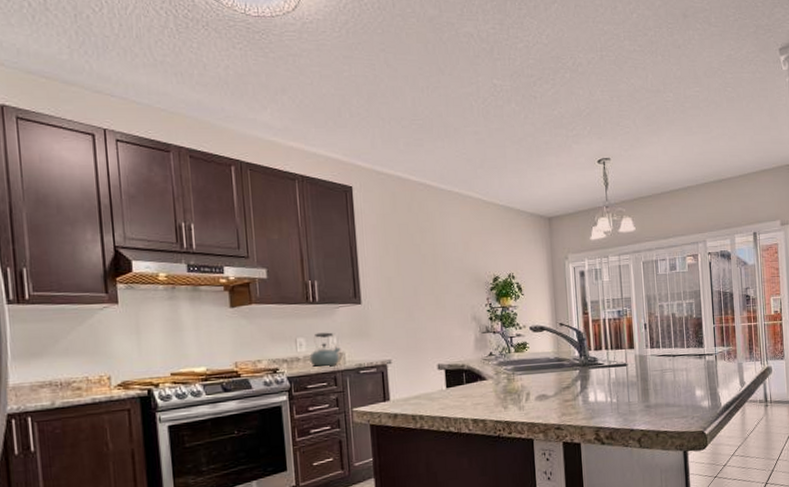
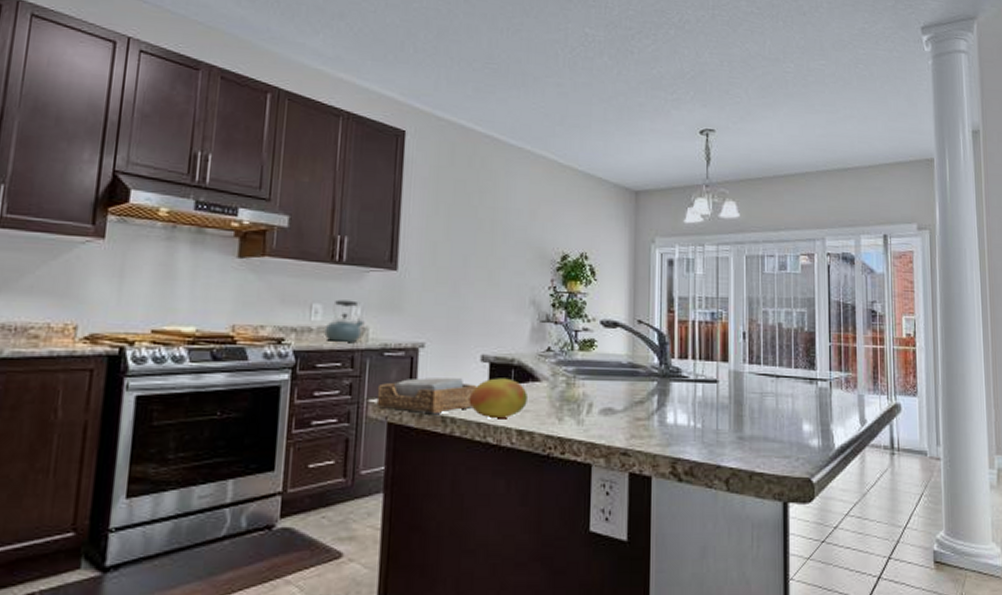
napkin holder: none [358,384,436,415] -> present [376,378,476,413]
fruit: none [432,380,478,413] -> present [469,378,527,419]

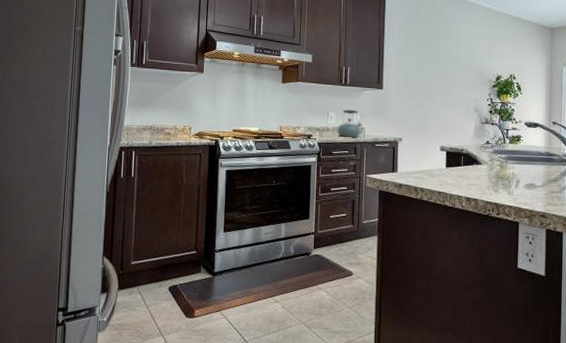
napkin holder: present [376,378,476,413] -> none [371,161,437,185]
fruit: present [469,378,527,419] -> none [432,162,473,190]

